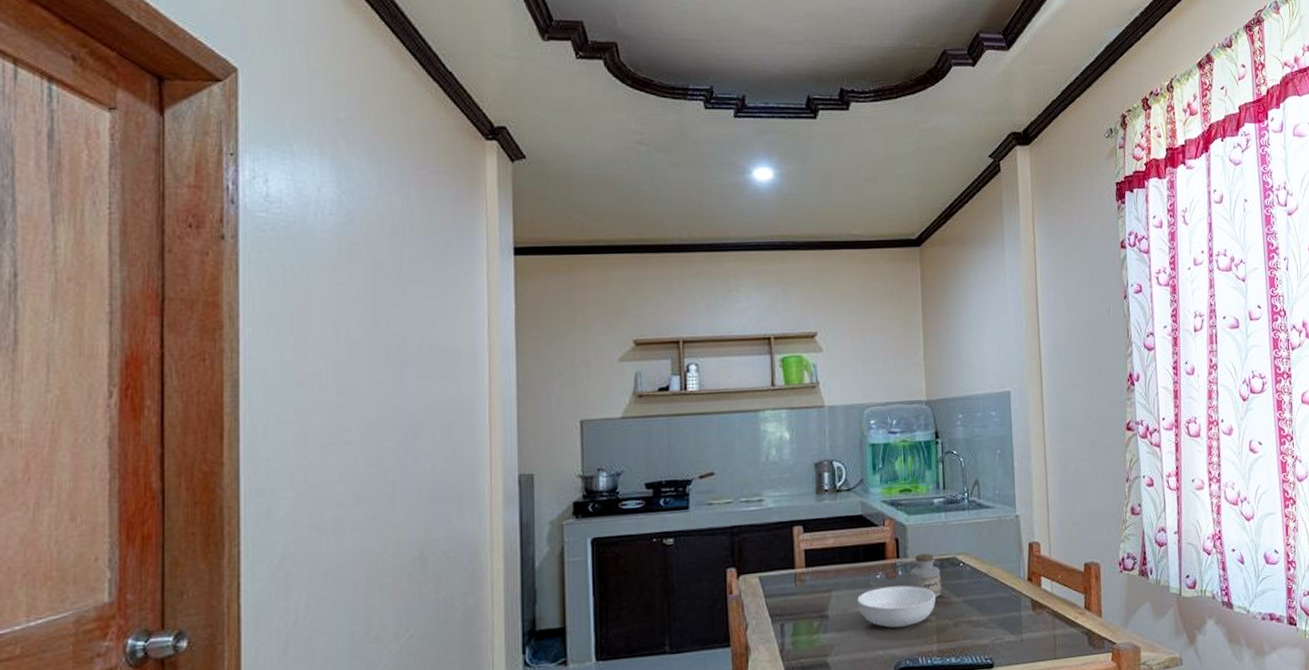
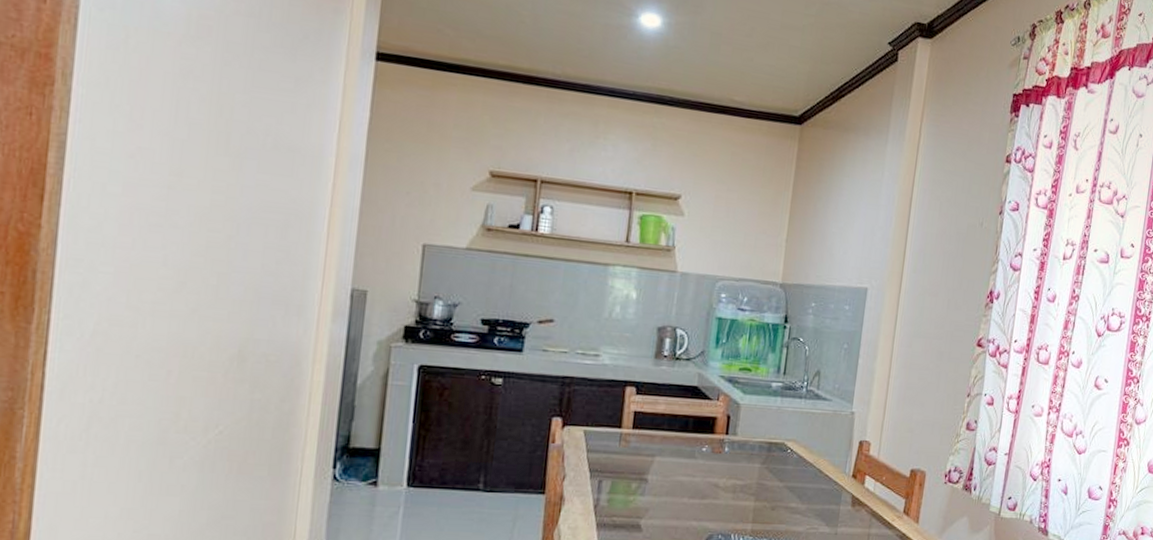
serving bowl: present [857,585,937,629] -> none [679,460,759,503]
jar: present [910,553,942,597] -> none [735,434,768,479]

